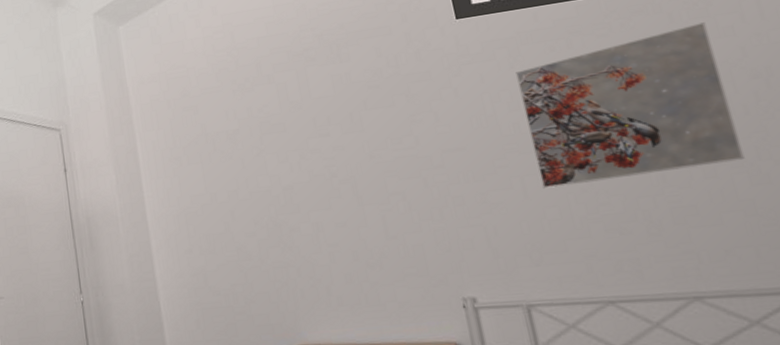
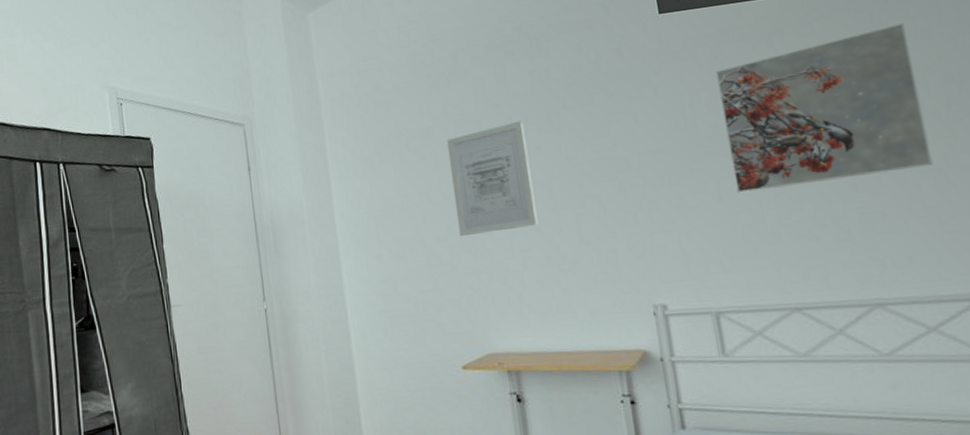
wall art: none [252,122,344,233] -> present [446,120,538,237]

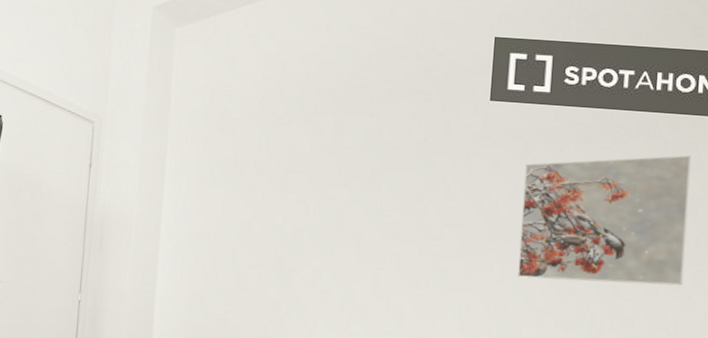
wall art: present [446,120,538,237] -> none [269,172,349,272]

